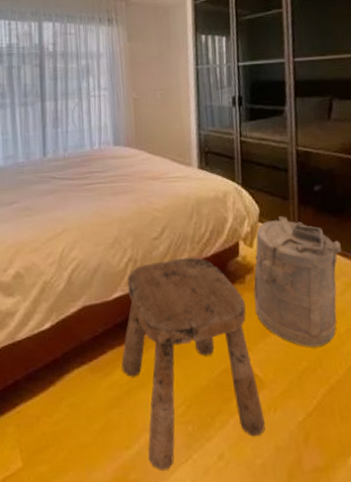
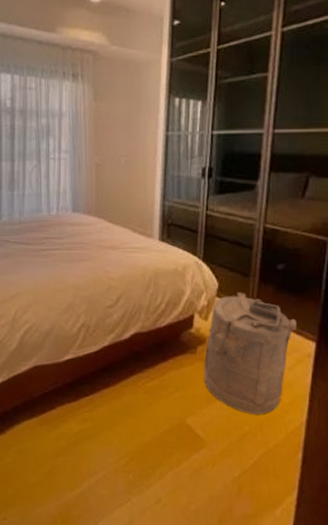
stool: present [121,257,265,470] -> none [70,326,202,510]

